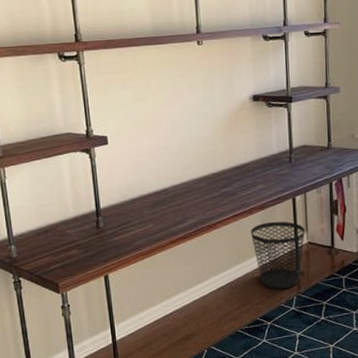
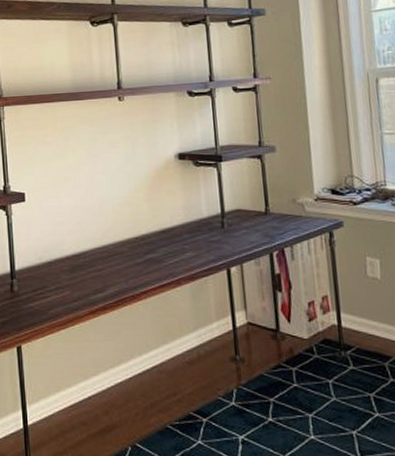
wastebasket: present [250,221,305,289] -> none [179,295,244,378]

